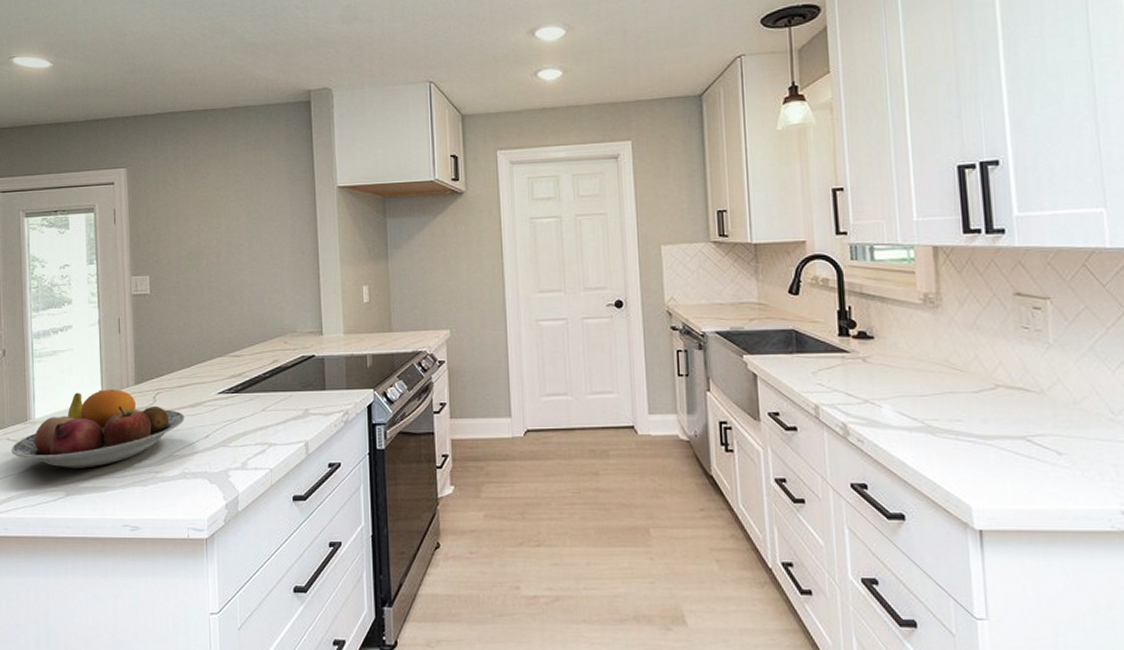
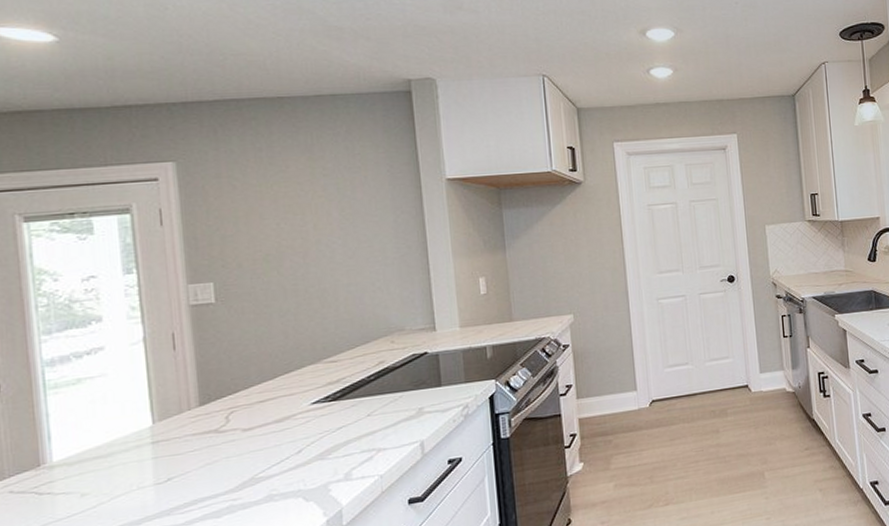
fruit bowl: present [11,389,185,468] -> none [16,414,269,514]

